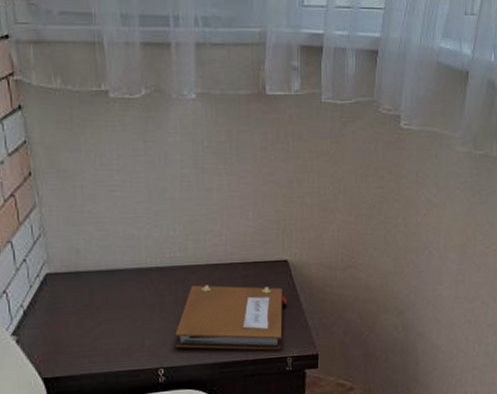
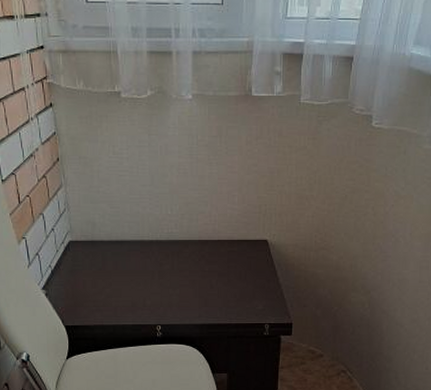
notebook: present [175,285,287,350] -> none [171,257,266,316]

